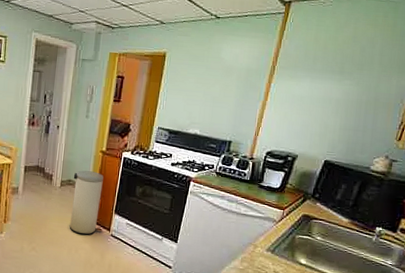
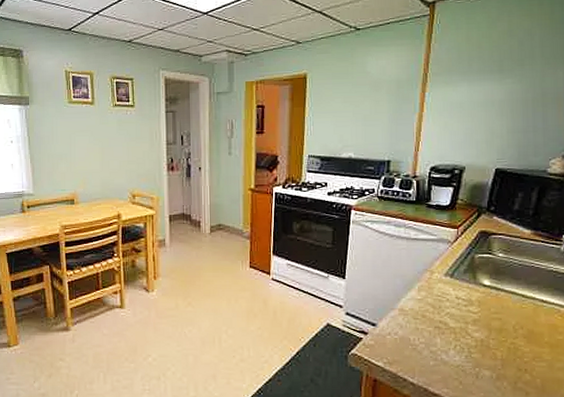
pedal bin: present [69,170,104,236] -> none [223,212,262,283]

